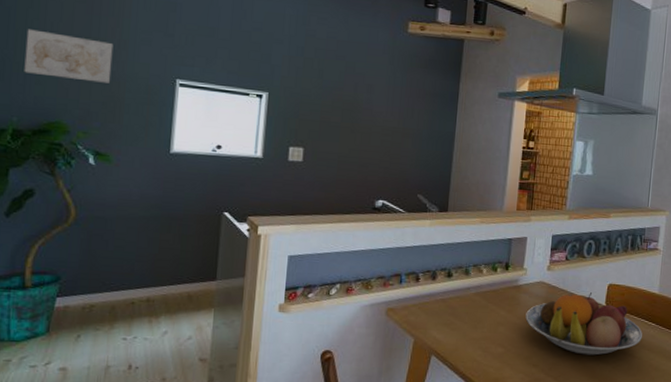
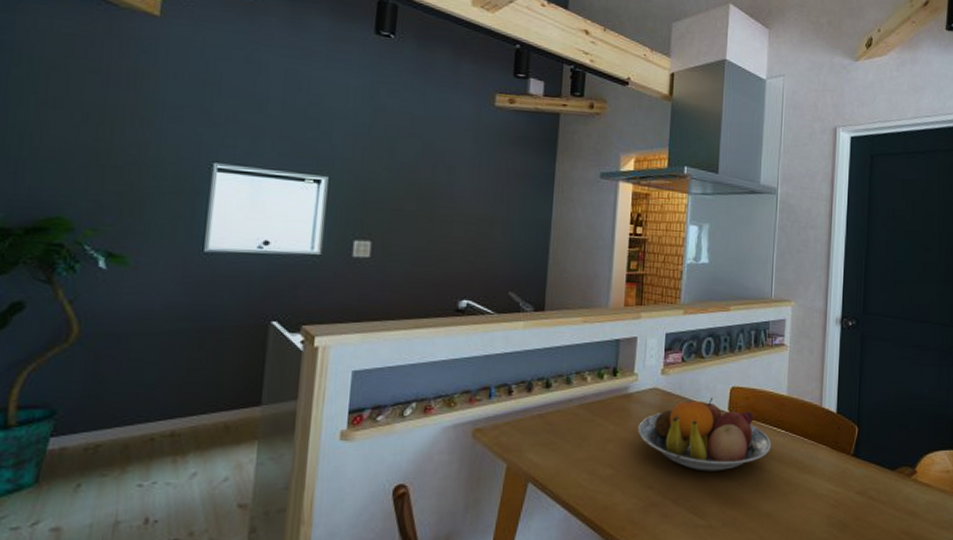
wall art: present [24,29,114,83] -> none [16,105,134,169]

